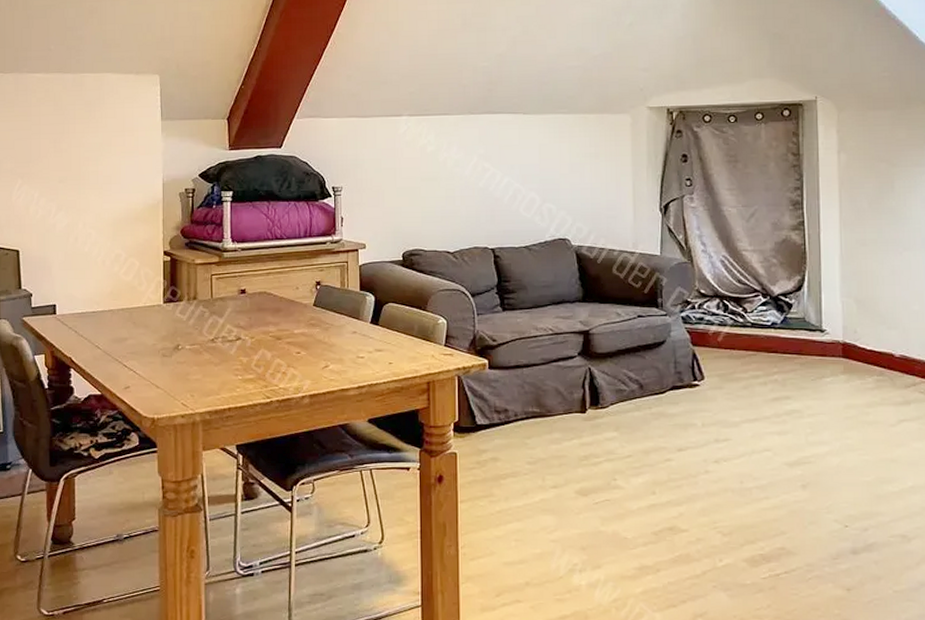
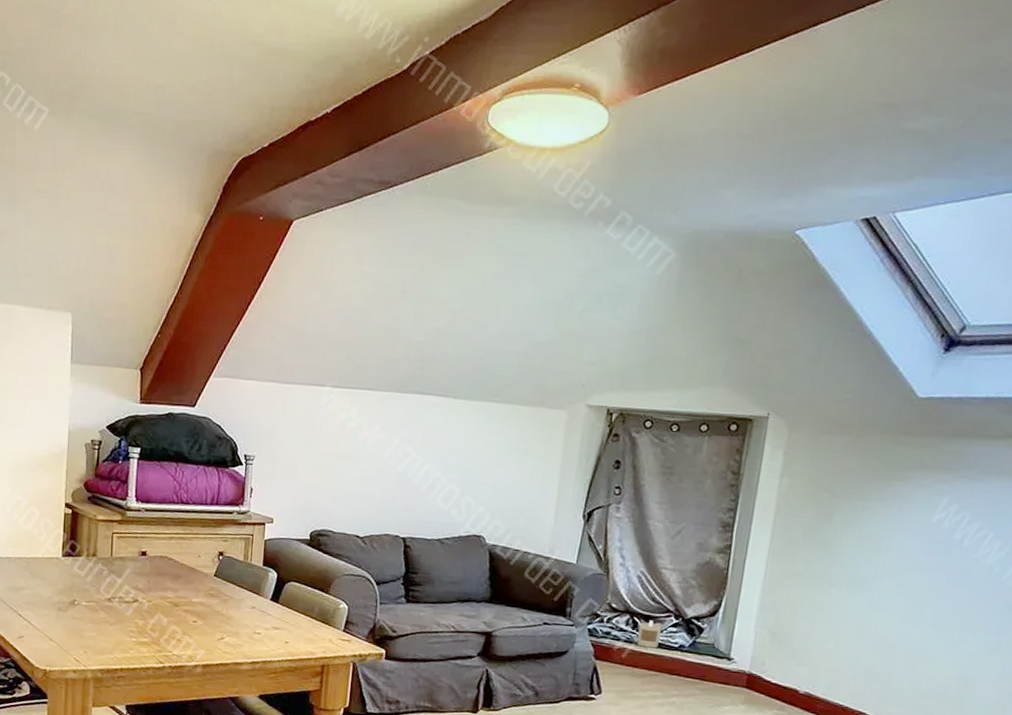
candle: none [730,301,753,329] -> present [636,620,663,649]

